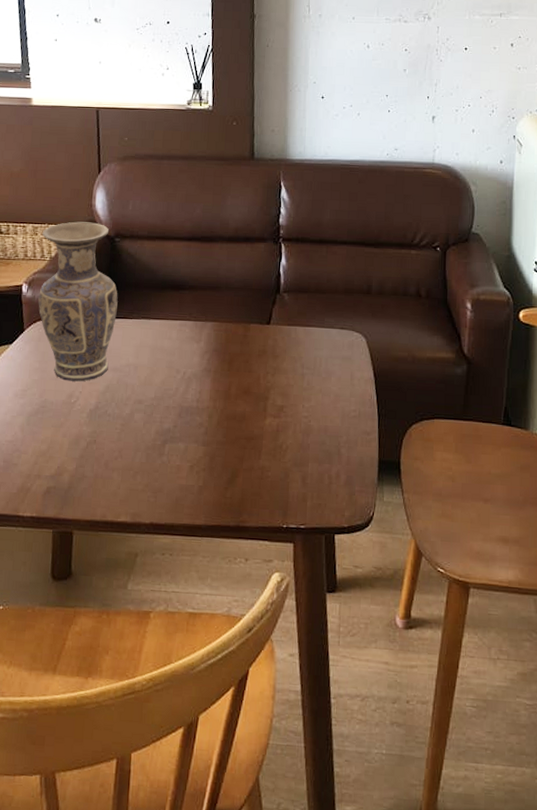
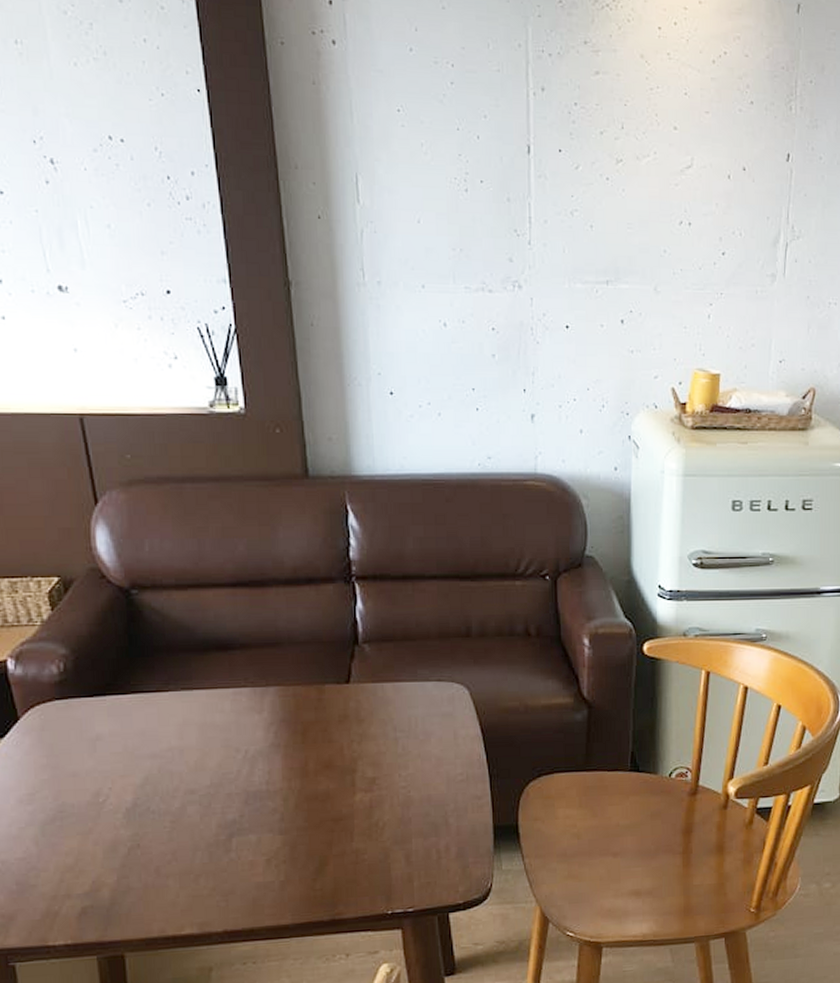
vase: present [38,221,118,382] -> none [24,571,147,777]

